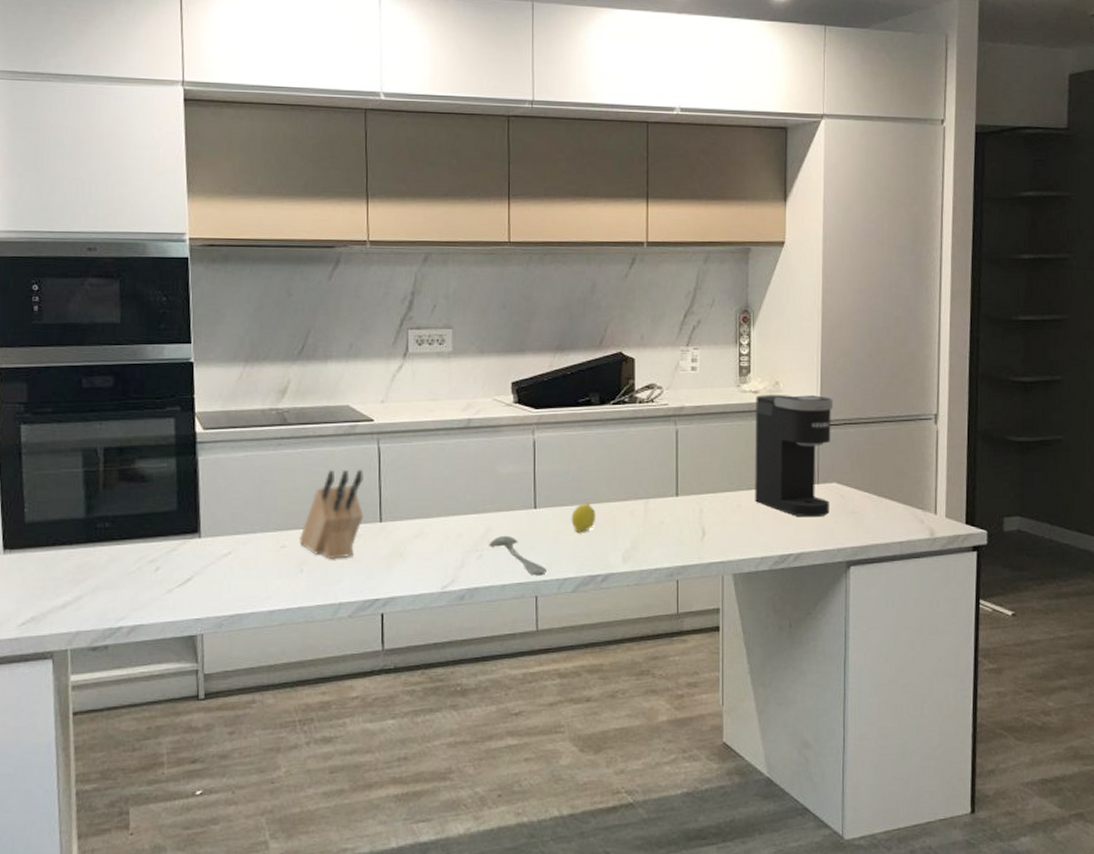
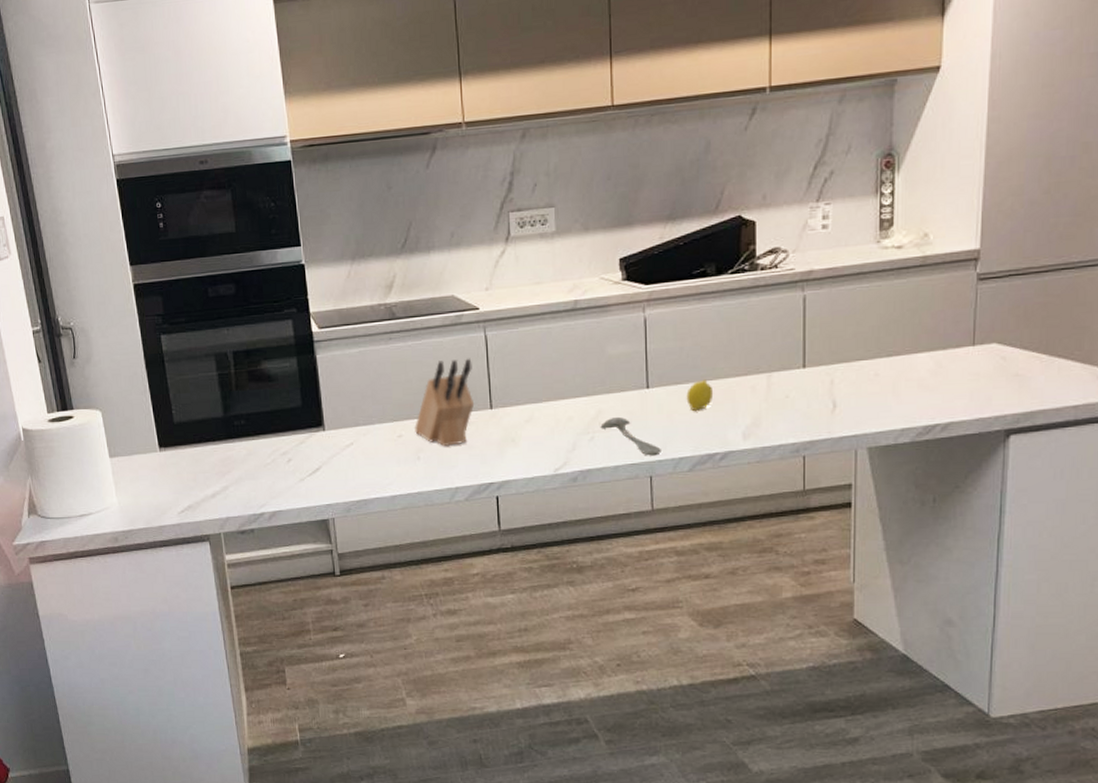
coffee maker: present [755,395,833,517] -> none [896,245,997,384]

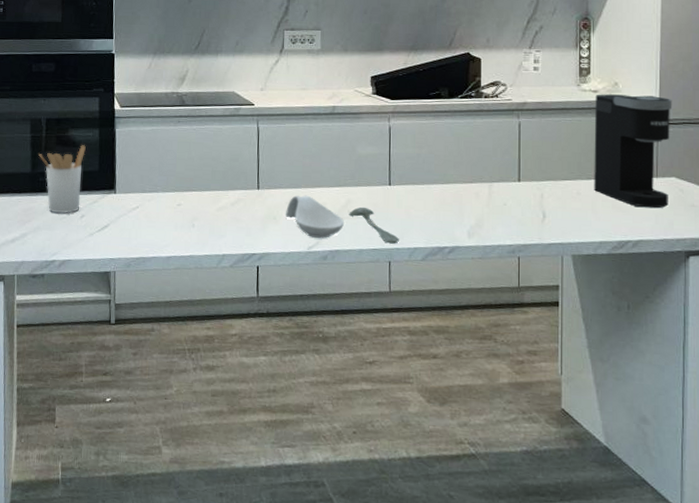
utensil holder: none [229,378,285,460] -> present [39,145,86,214]
knife block: present [413,358,475,447] -> none [191,144,245,218]
spoon rest: none [526,410,596,458] -> present [286,195,345,238]
fruit: present [686,379,714,411] -> none [421,183,444,209]
coffee maker: none [896,245,997,384] -> present [594,94,672,209]

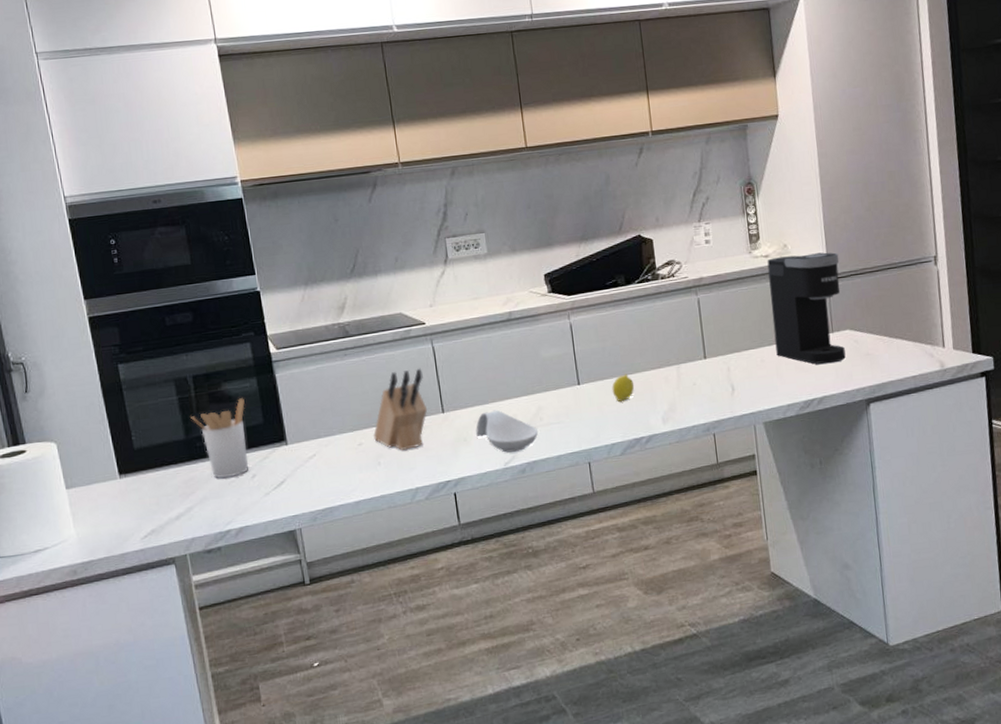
knife block: none [191,144,245,218] -> present [372,368,428,451]
spoon: present [349,207,399,244] -> none [541,411,596,445]
fruit: none [421,183,444,209] -> present [612,374,635,402]

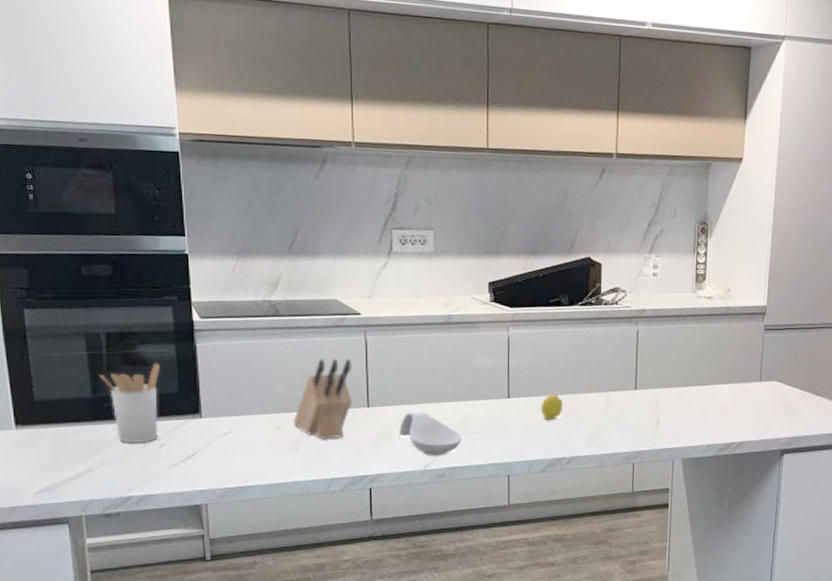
coffee maker: present [767,252,846,364] -> none [704,300,778,411]

